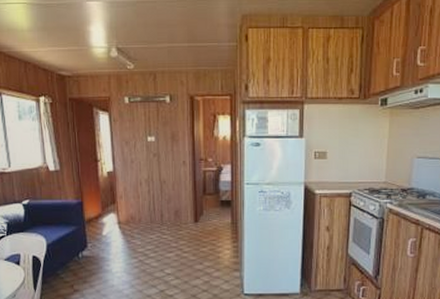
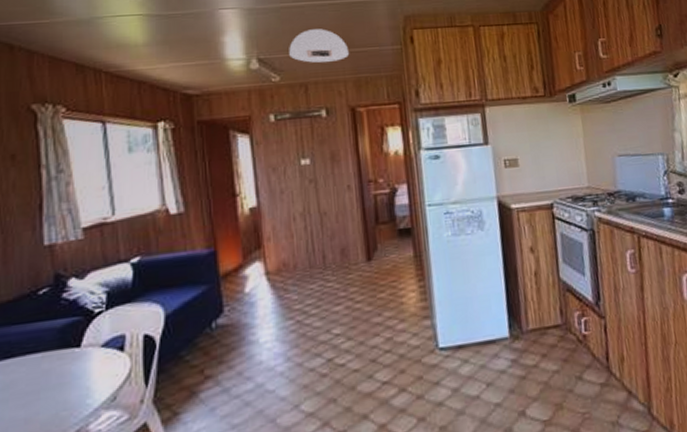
dome light: none [142,23,192,54] -> present [289,29,350,63]

